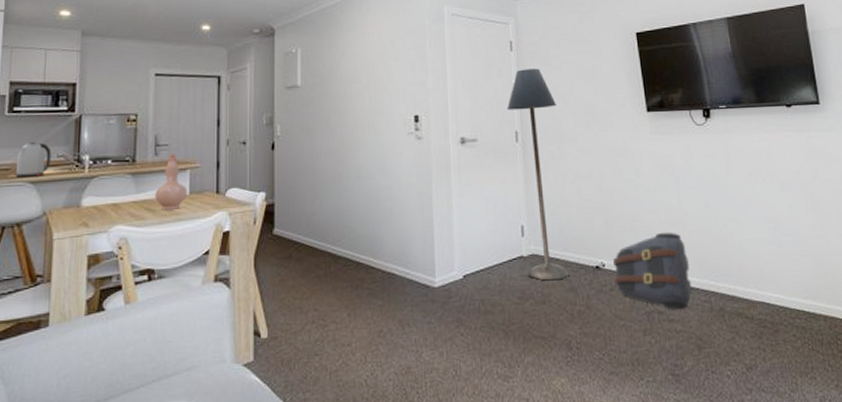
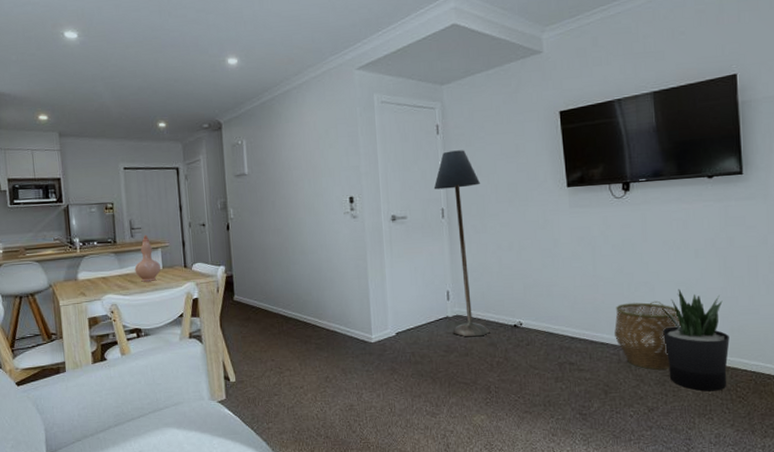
kettle: present [15,142,52,178] -> none [23,228,50,258]
backpack: present [613,232,692,311] -> none [530,295,602,362]
basket: none [704,239,773,320] -> present [614,300,682,370]
planter: none [752,225,826,345] -> present [662,288,730,392]

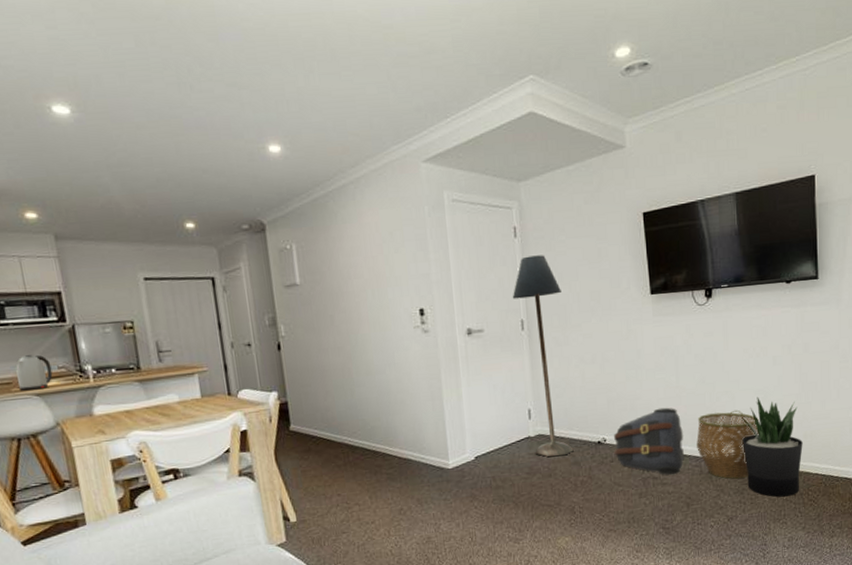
kettle: none [23,228,50,258] -> present [15,355,53,391]
vase: present [134,234,161,282] -> none [166,358,199,414]
backpack: none [530,295,602,362] -> present [614,407,684,475]

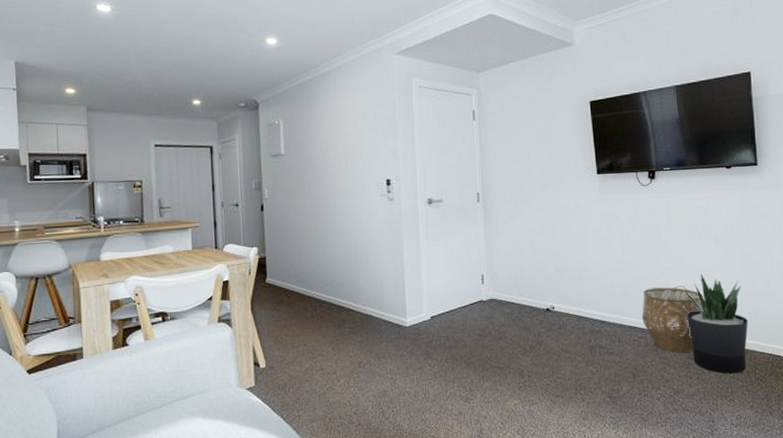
kettle: present [15,355,53,391] -> none [42,206,71,237]
floor lamp: present [512,255,574,458] -> none [469,136,523,321]
backpack: present [614,407,684,475] -> none [562,279,630,346]

